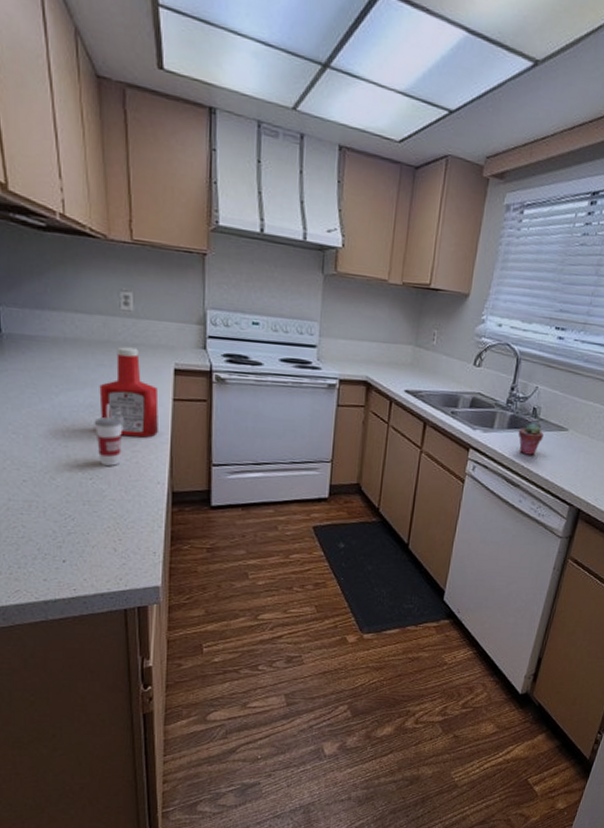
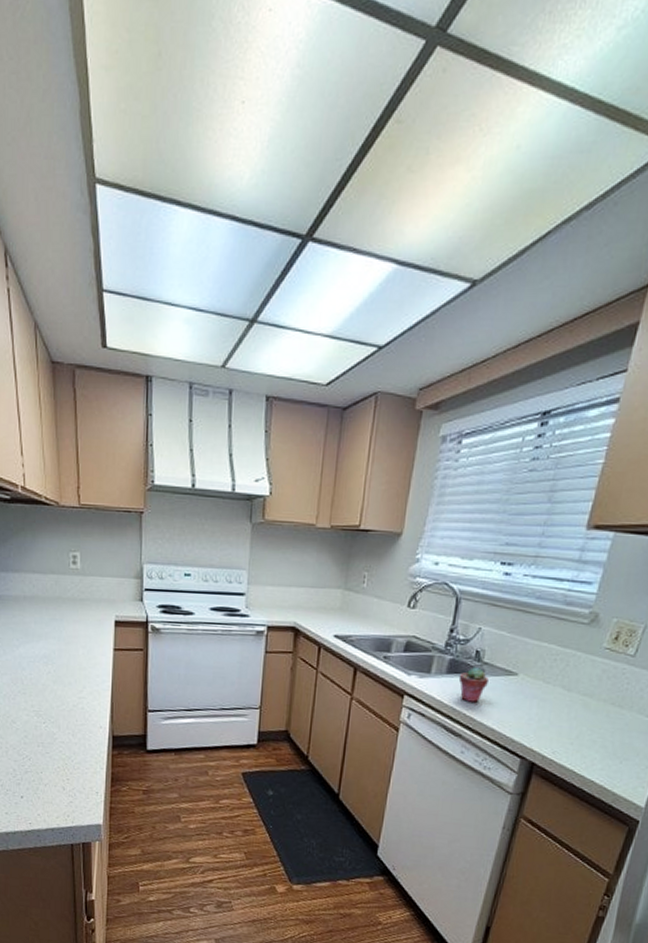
cup: present [94,404,122,466] -> none [47,654,70,711]
ketchup bottle: present [99,346,159,438] -> none [51,602,101,685]

